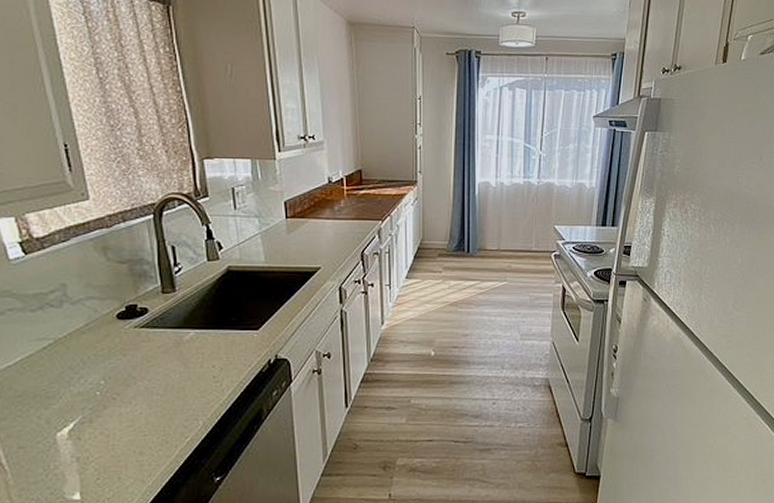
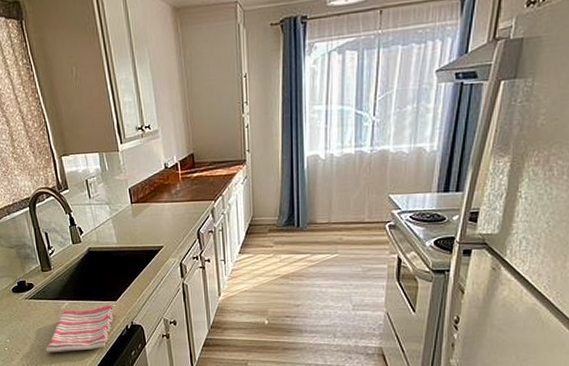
dish towel: none [156,335,253,397] -> present [46,305,114,353]

